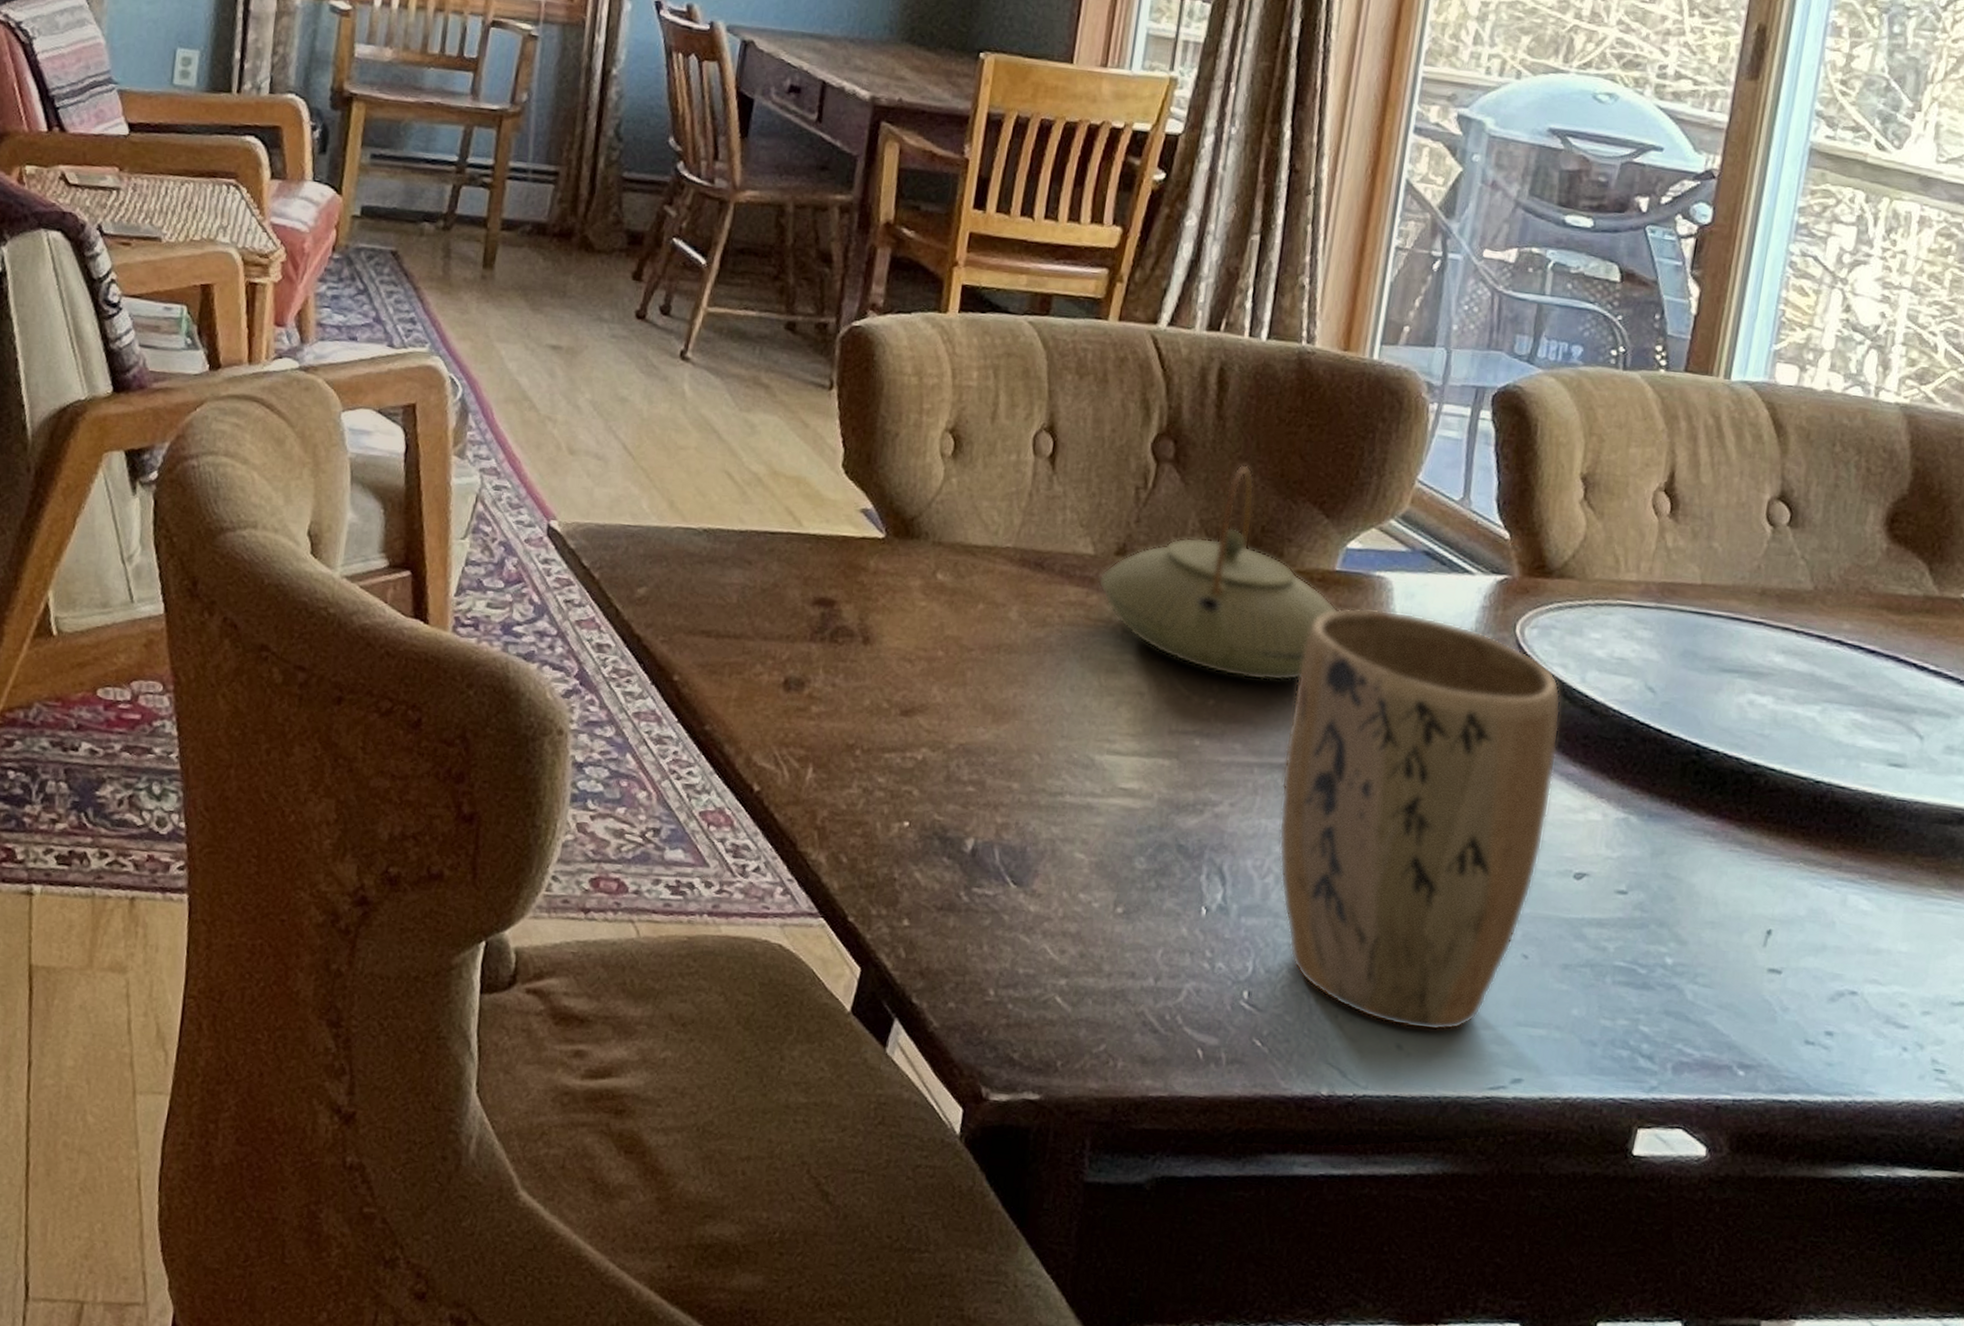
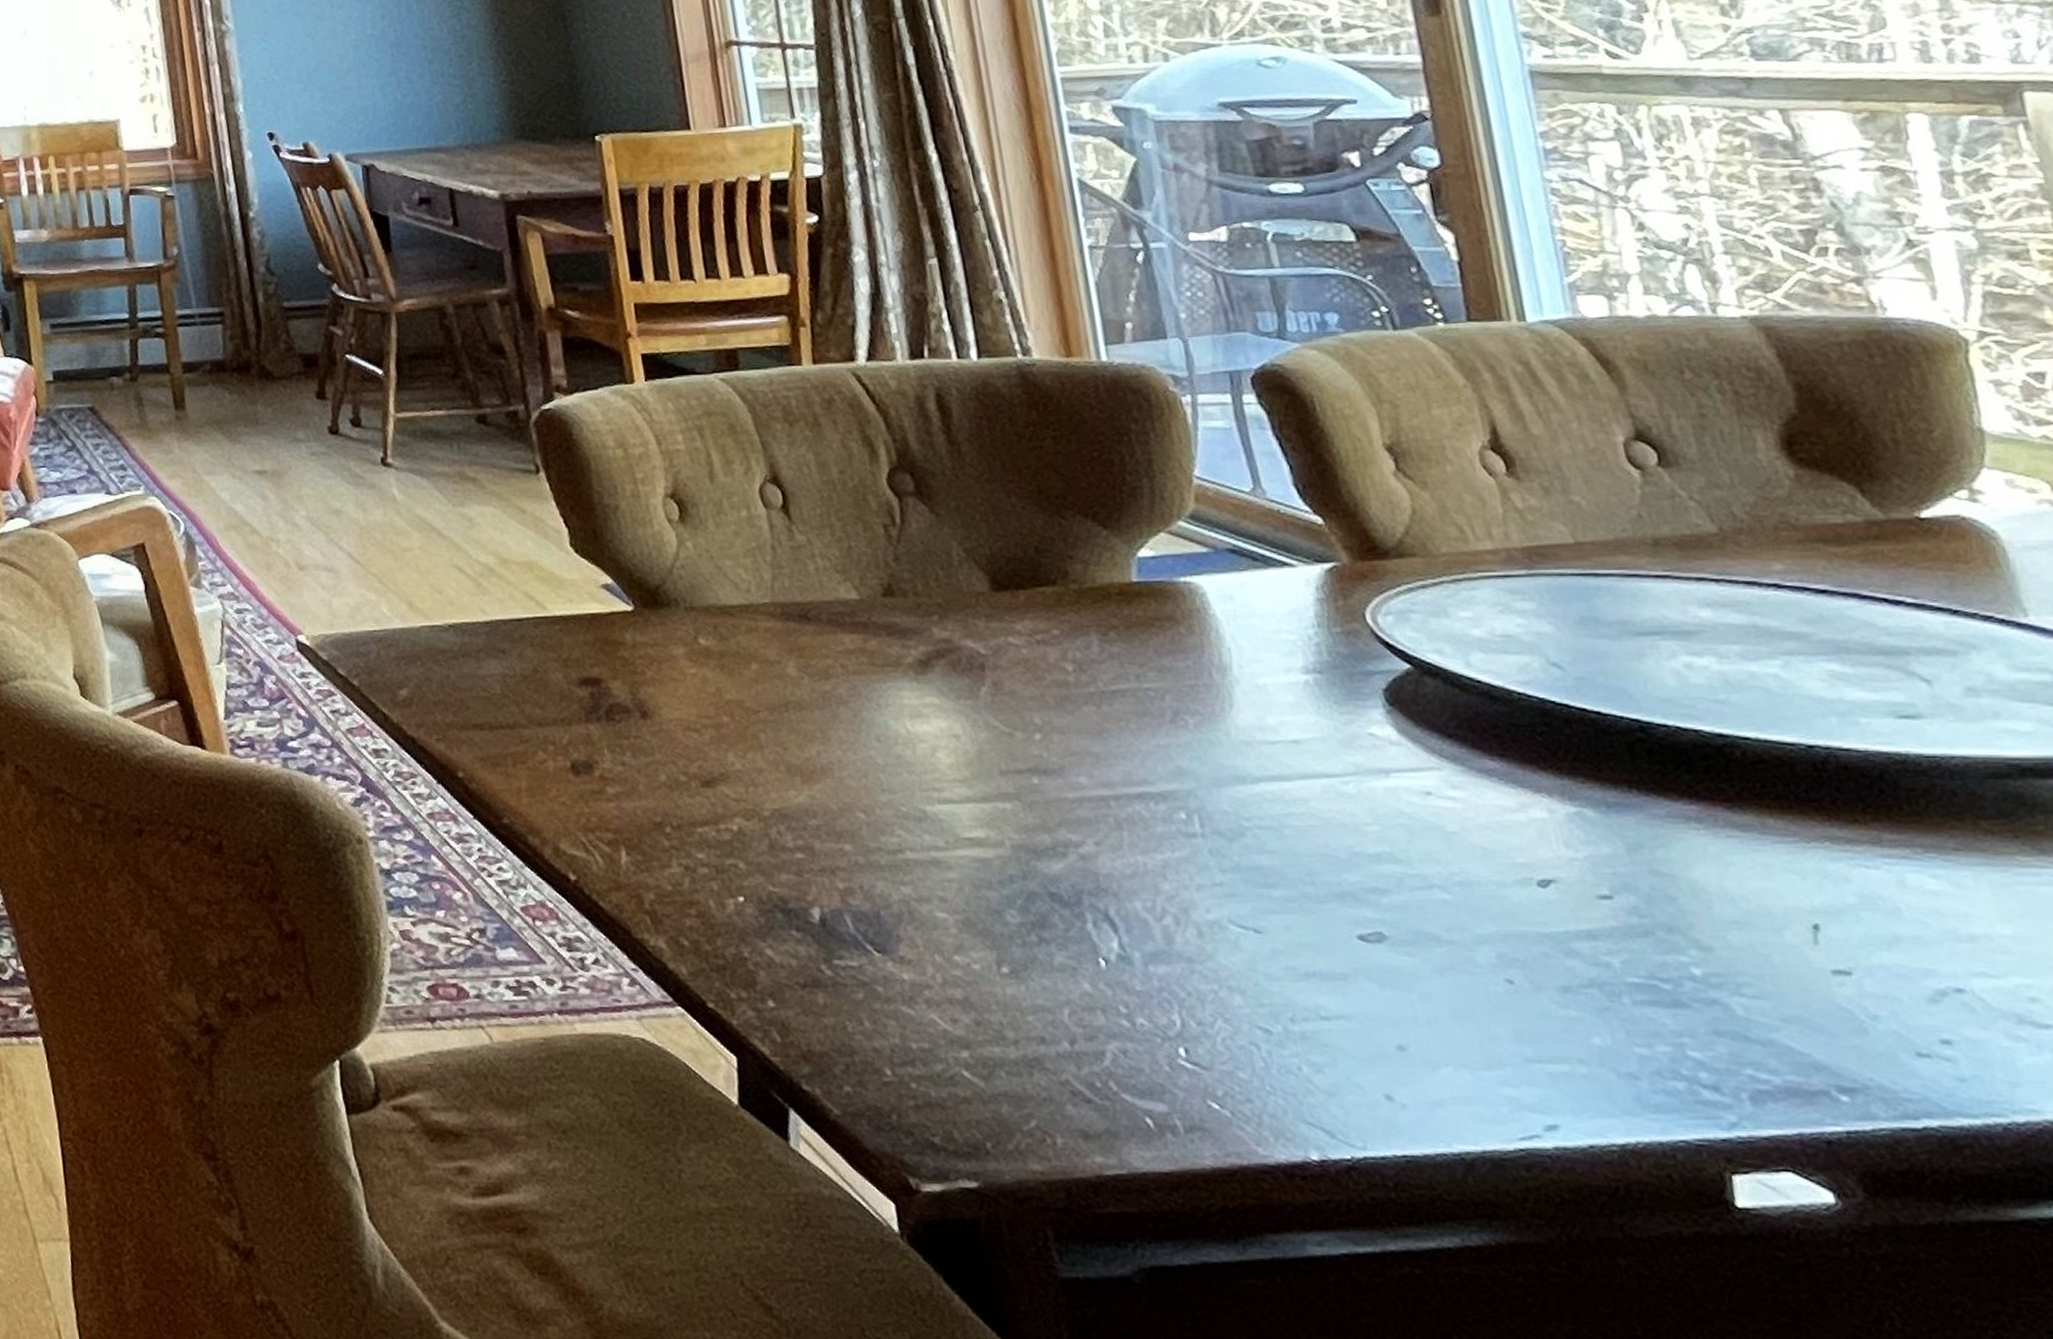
teapot: present [1098,464,1338,682] -> none [872,486,1150,707]
plant pot: present [1279,607,1561,1031] -> none [1124,615,1490,1076]

